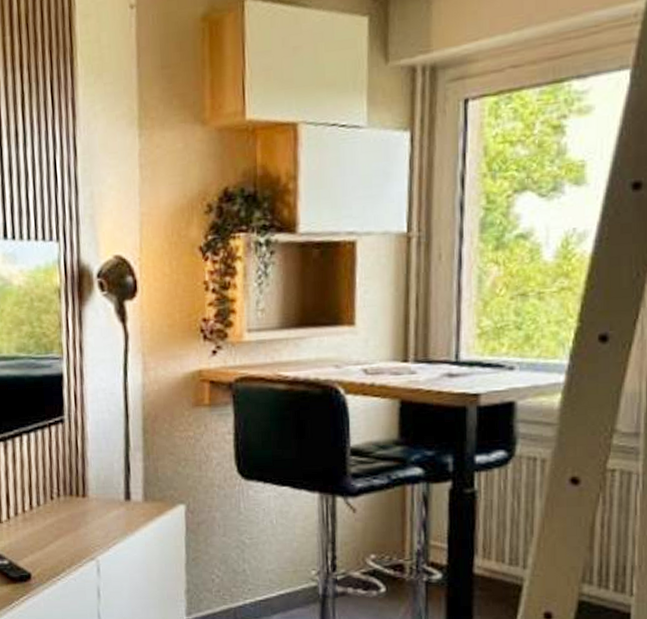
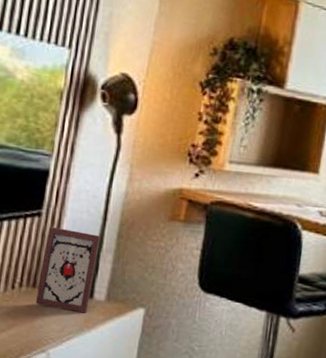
picture frame: none [74,431,128,517] -> present [35,226,101,313]

